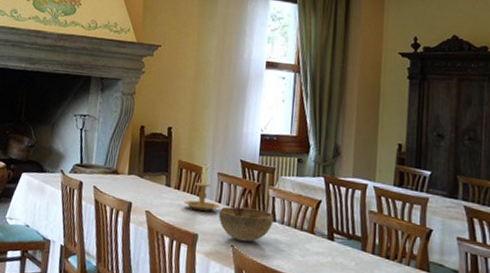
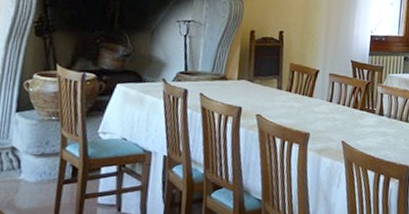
candle holder: present [184,164,220,212] -> none [295,66,331,111]
decorative bowl: present [218,206,274,242] -> none [329,104,382,136]

